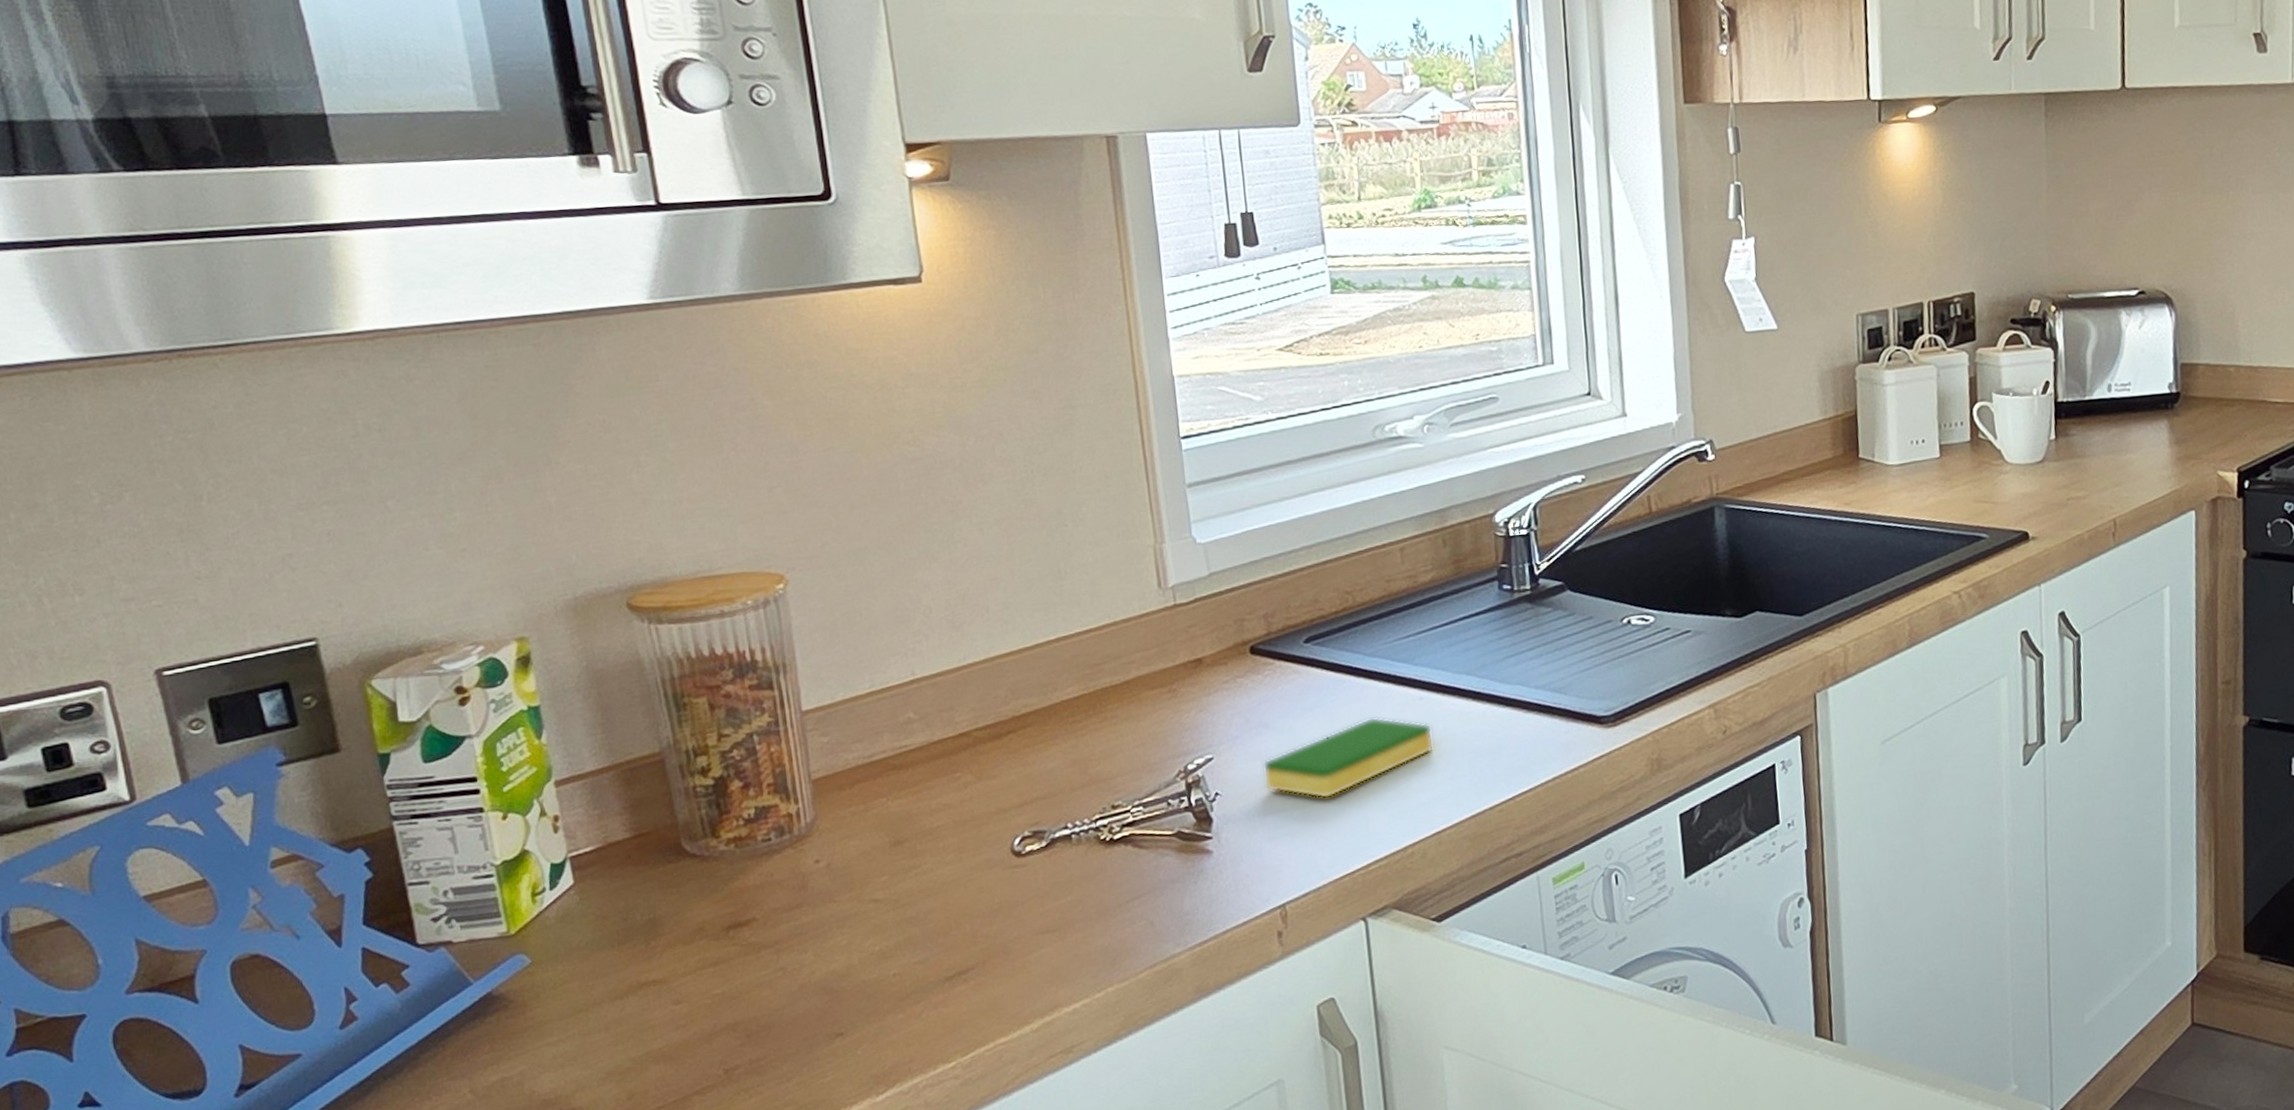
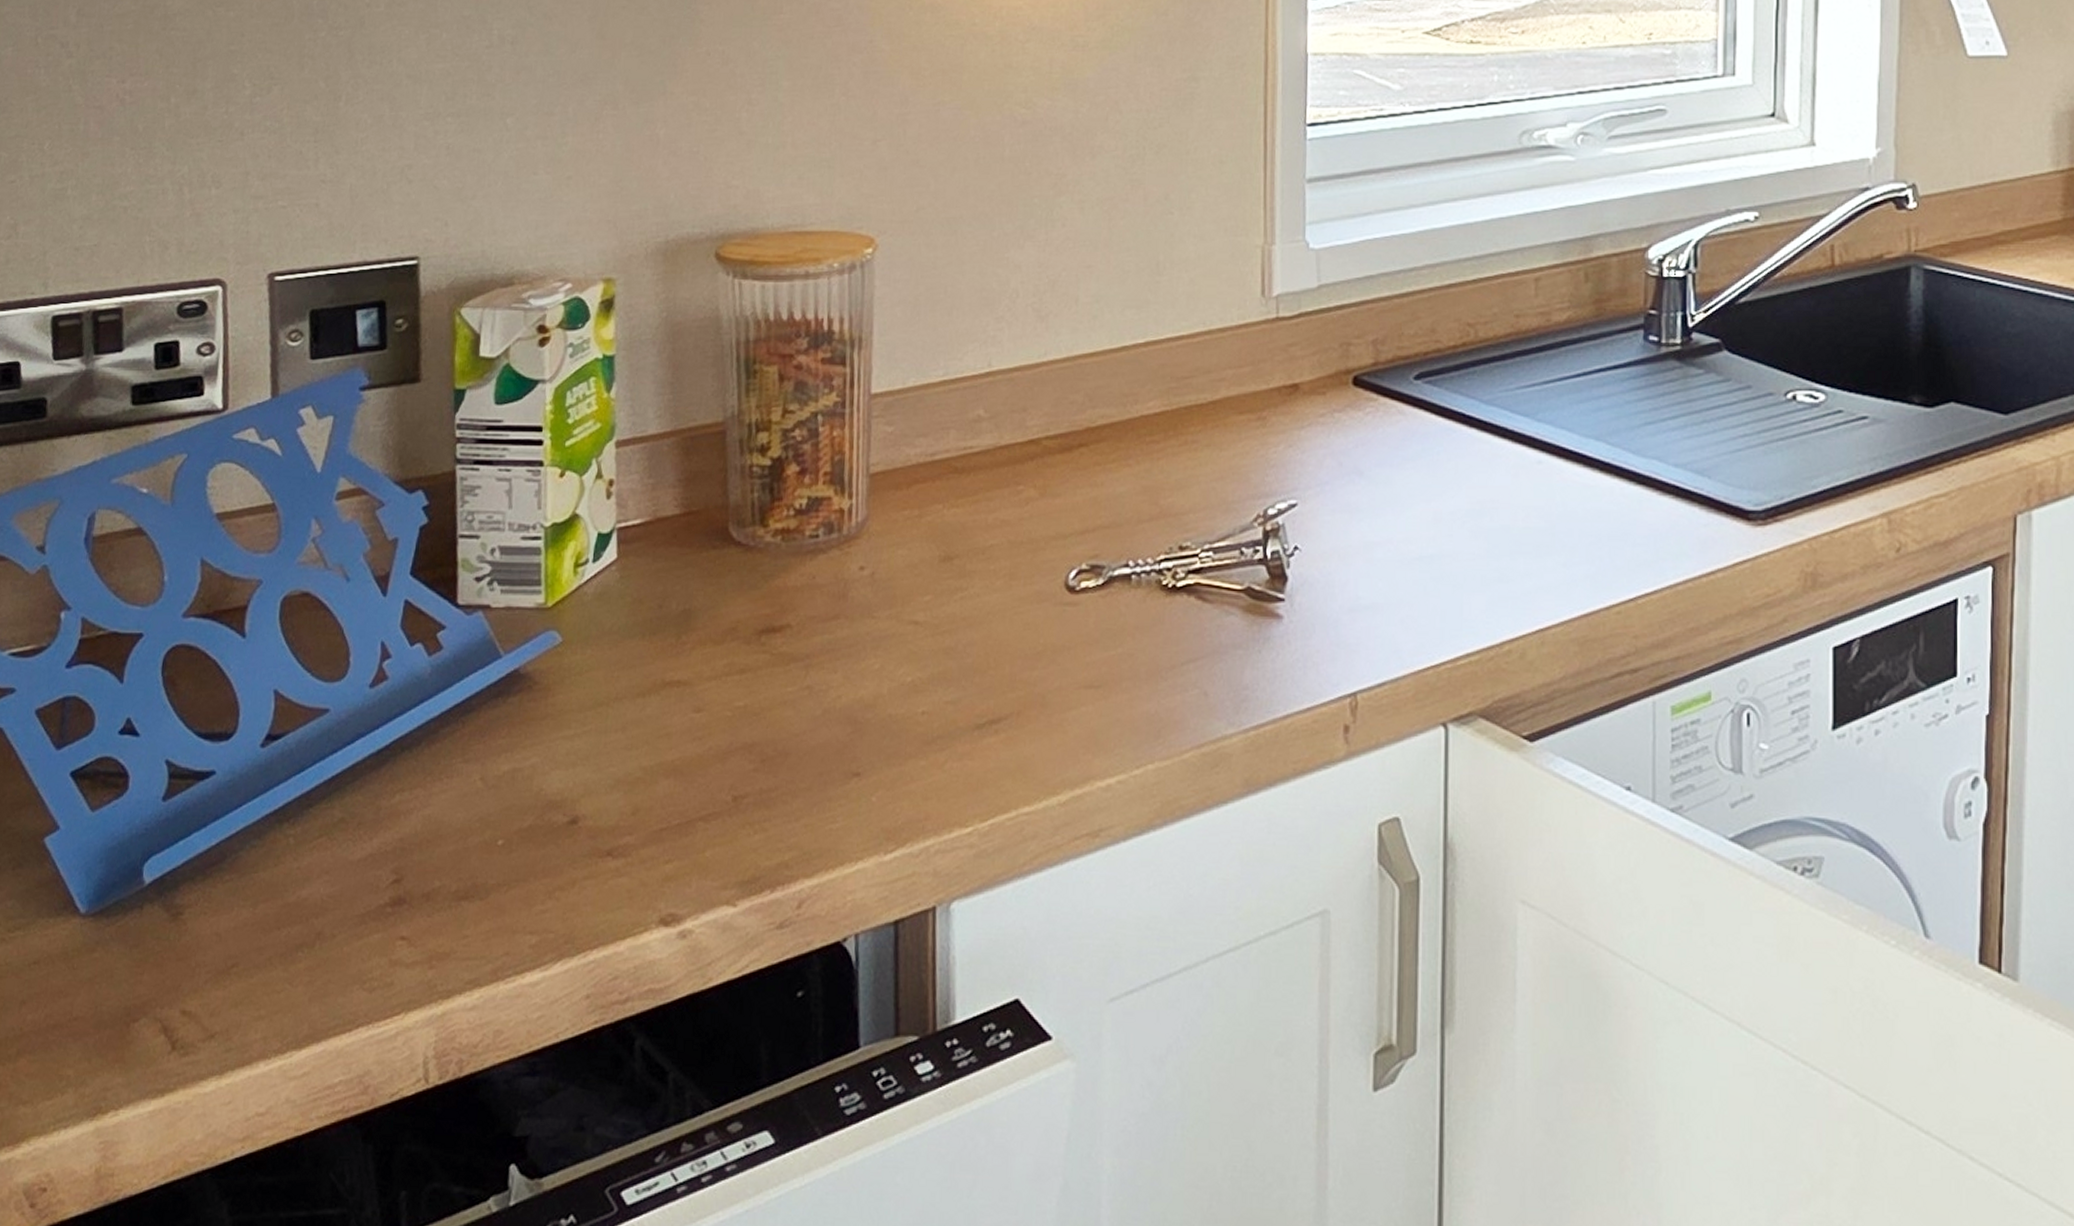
dish sponge: present [1262,717,1434,799] -> none [1350,478,1549,571]

